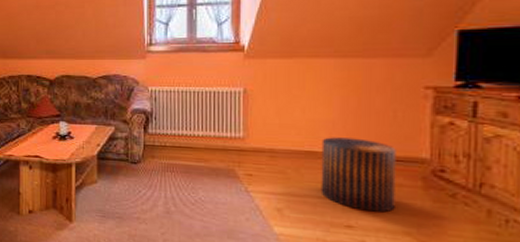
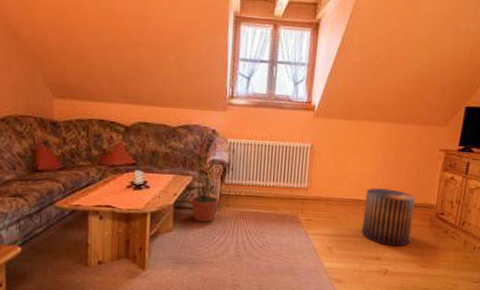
decorative plant: none [113,77,144,175] -> present [190,128,219,223]

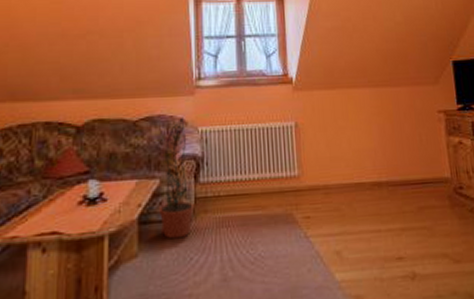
stool: present [361,188,416,246] -> none [367,164,433,239]

